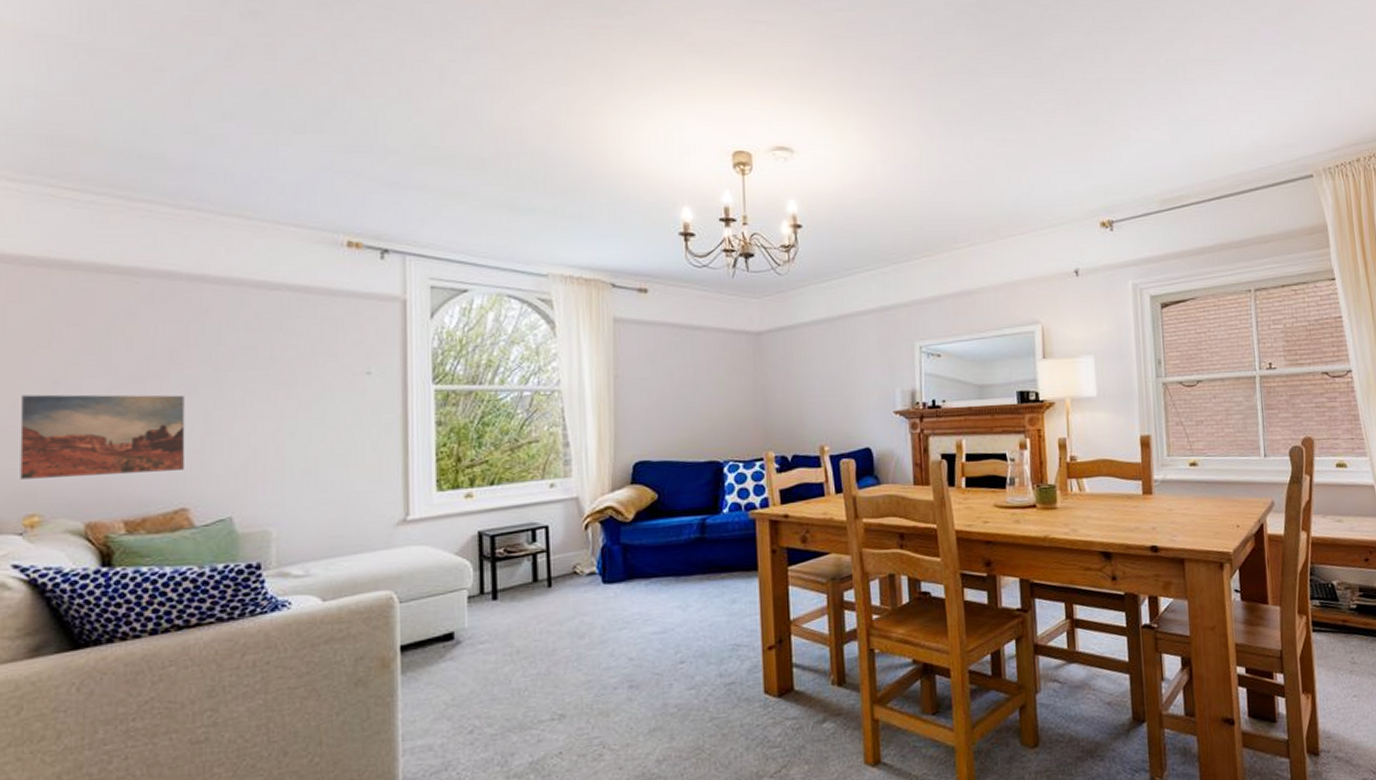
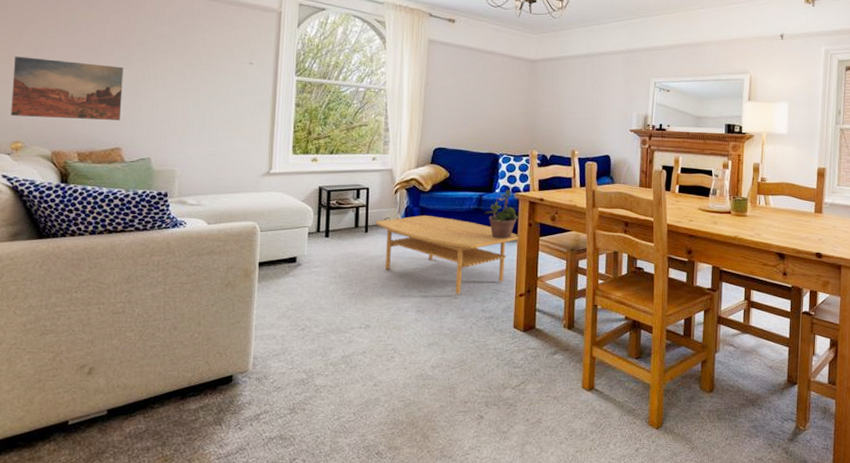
coffee table: none [561,554,759,657] -> present [375,215,518,294]
potted plant: none [710,508,757,576] -> present [484,190,519,239]

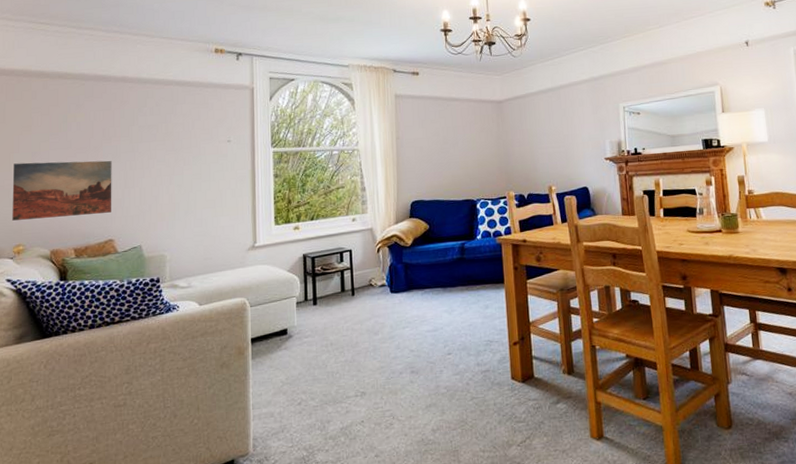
coffee table: present [375,215,518,294] -> none [361,270,505,350]
potted plant: present [484,190,519,239] -> none [468,235,503,287]

